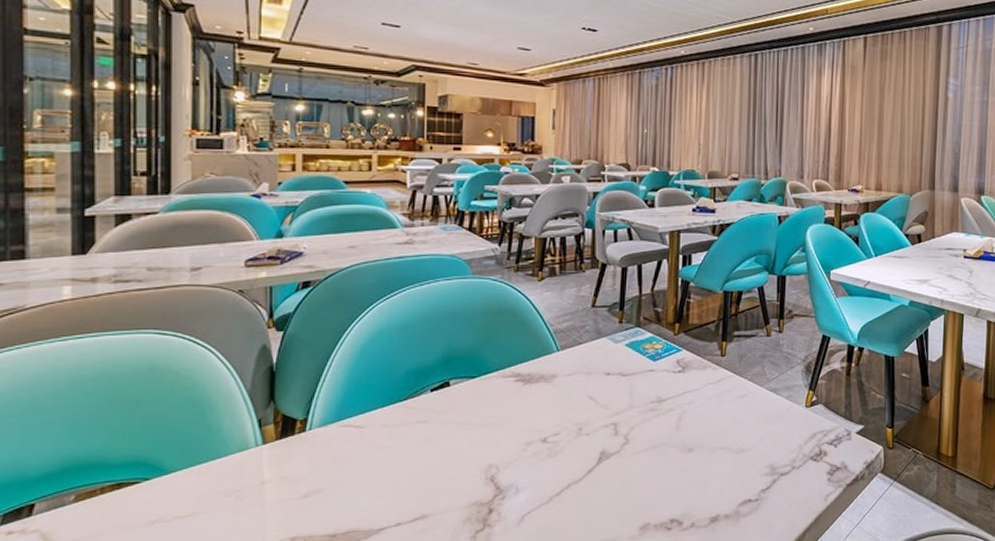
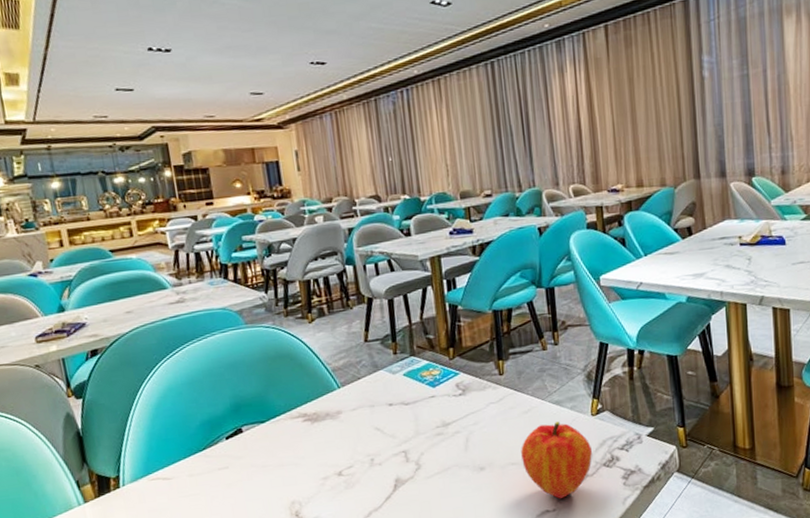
fruit: none [731,410,801,490] -> present [521,422,592,499]

